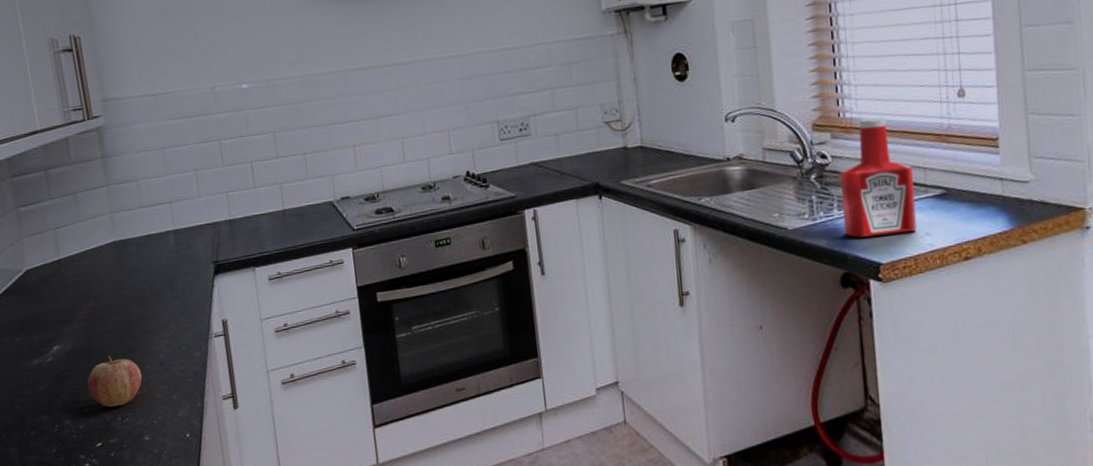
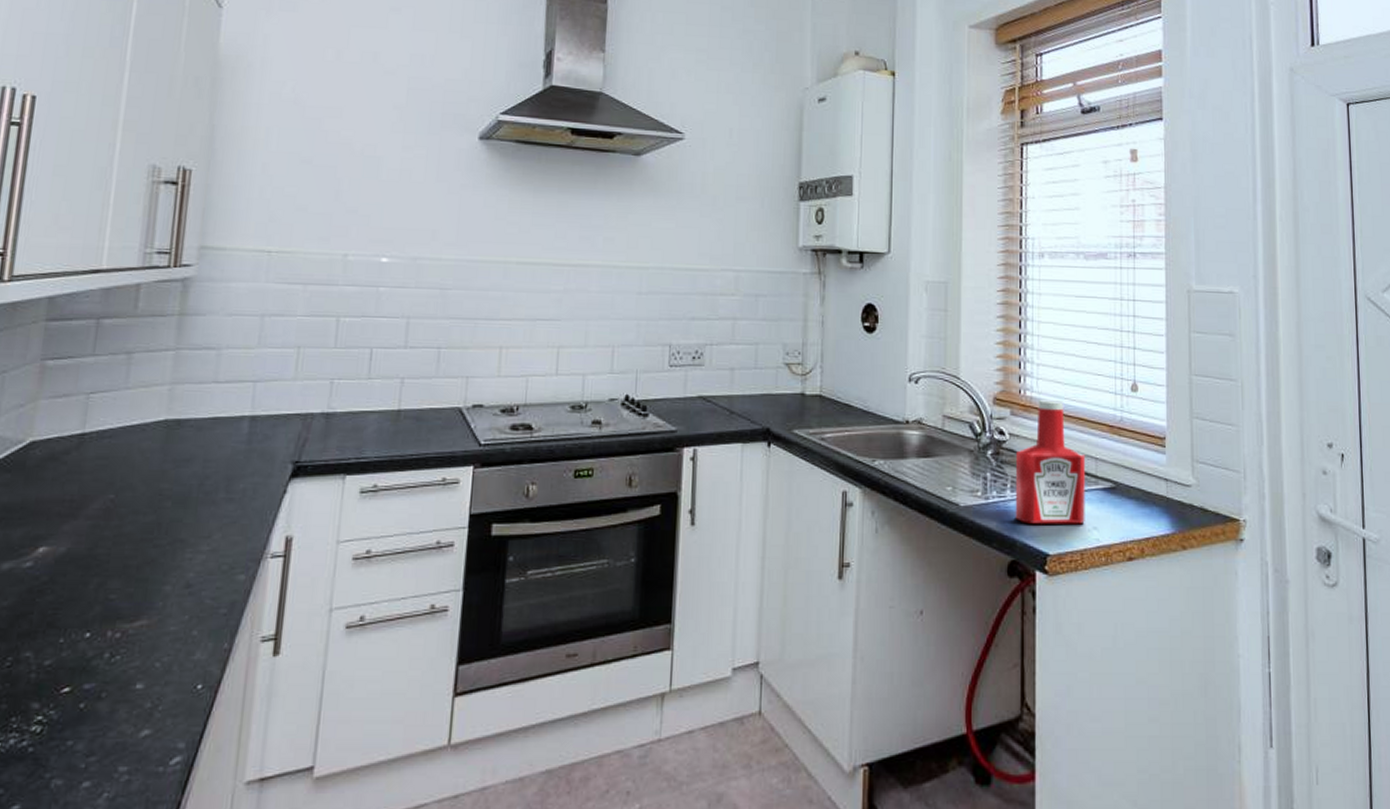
fruit: present [87,355,143,408] -> none [72,566,157,639]

